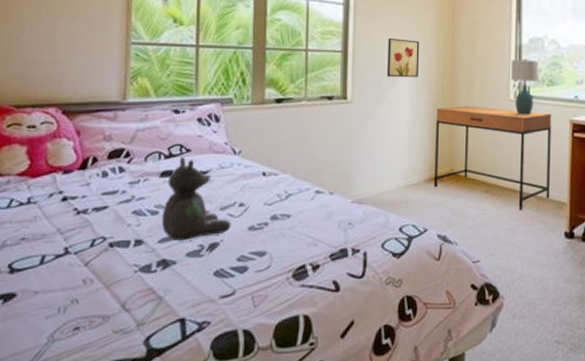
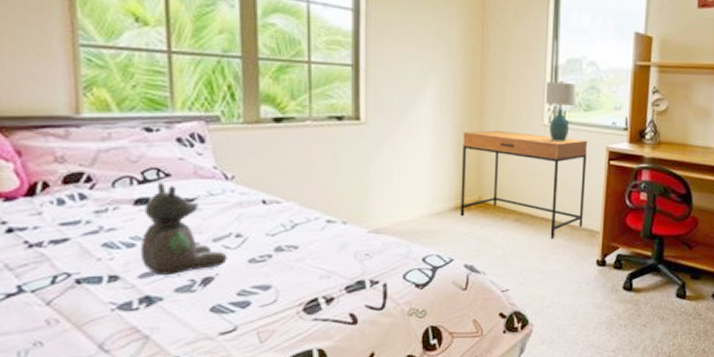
wall art: present [387,38,420,77] -> none [407,52,444,98]

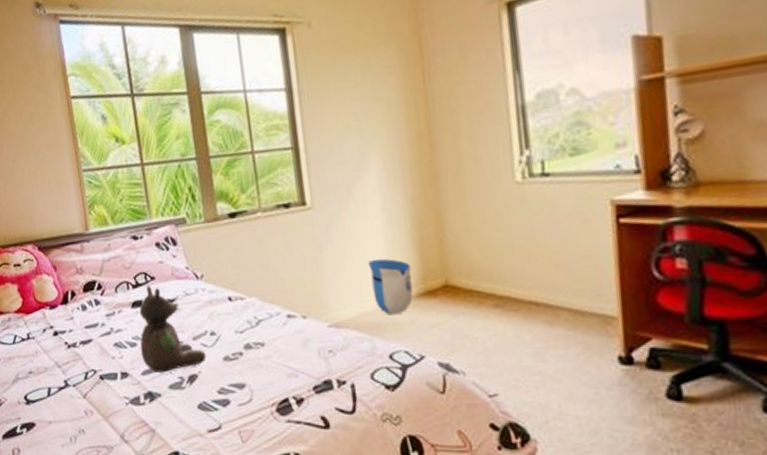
sun visor: none [413,175,451,224] -> present [368,258,413,315]
desk: present [461,130,588,240] -> none [416,194,590,330]
table lamp: present [545,81,577,141] -> none [512,121,558,201]

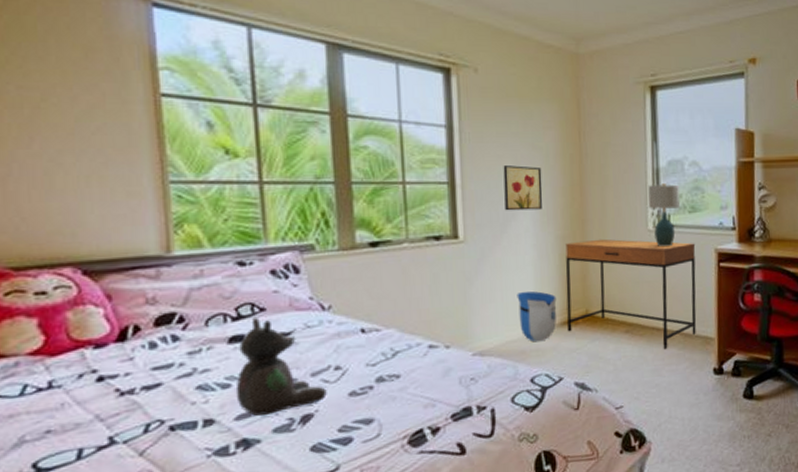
wall art: none [344,120,388,173] -> present [503,165,543,211]
desk: none [416,194,590,330] -> present [565,239,697,350]
table lamp: none [512,121,558,201] -> present [648,183,681,246]

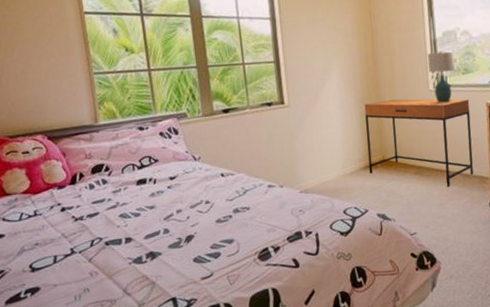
stuffed bear: present [235,316,327,416] -> none [143,166,202,236]
wall art: present [503,165,543,211] -> none [314,44,345,81]
sun visor: present [517,291,557,342] -> none [329,142,361,182]

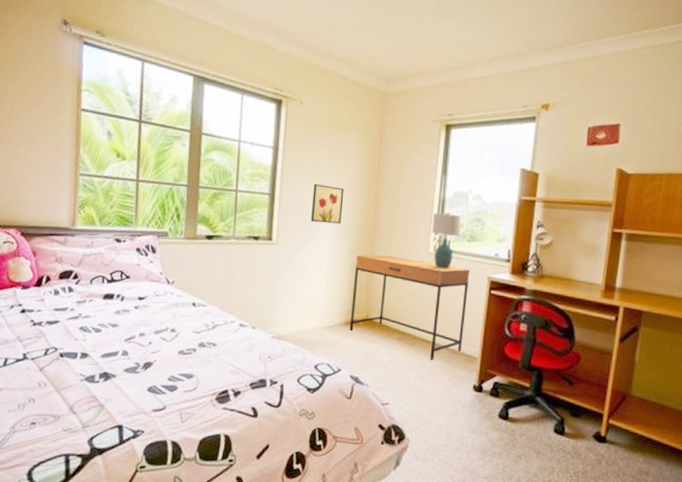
wall art: none [314,44,345,81] -> present [311,184,344,224]

